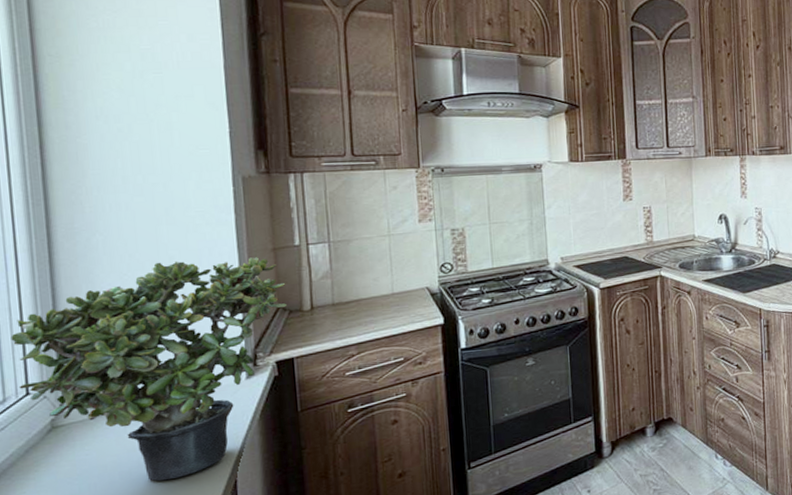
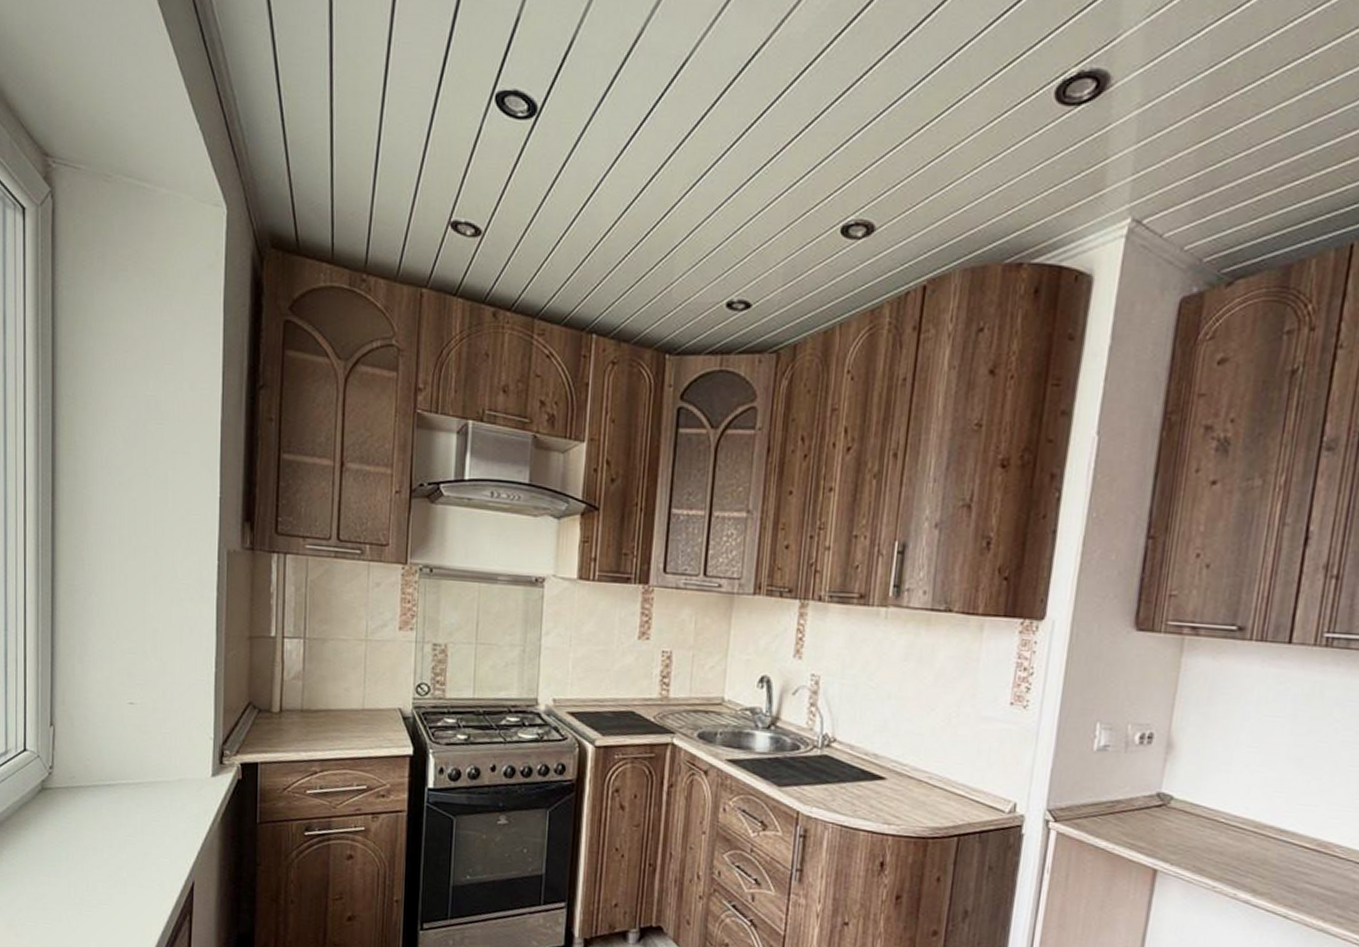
potted plant: present [11,257,287,481] -> none [15,633,258,867]

